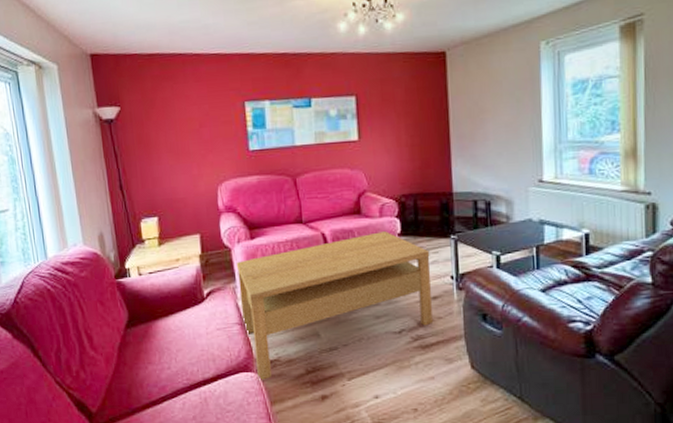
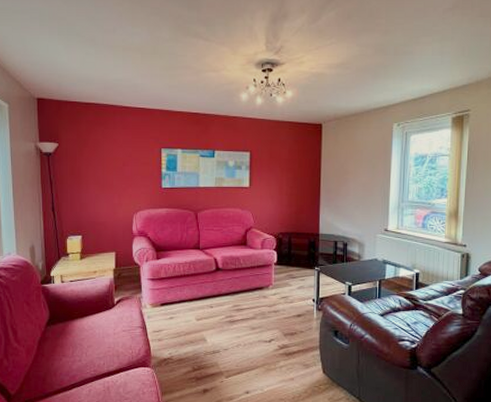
coffee table: present [236,231,433,381] -> none [143,260,298,375]

